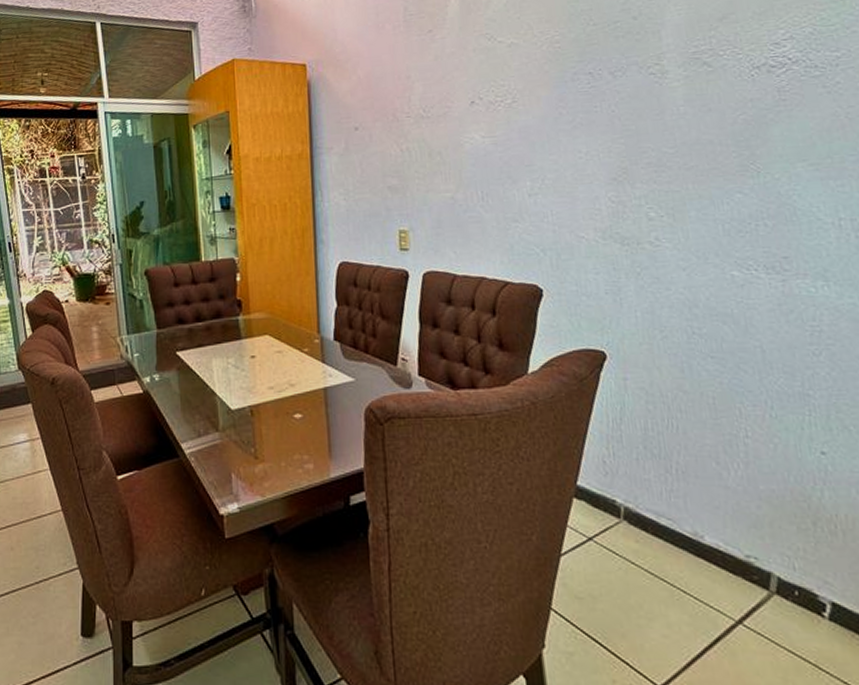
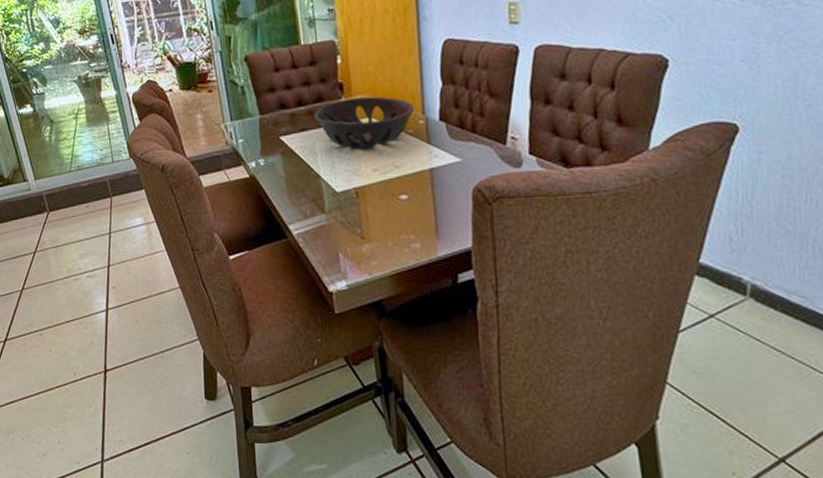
decorative bowl: none [211,314,311,366] -> present [314,96,415,149]

